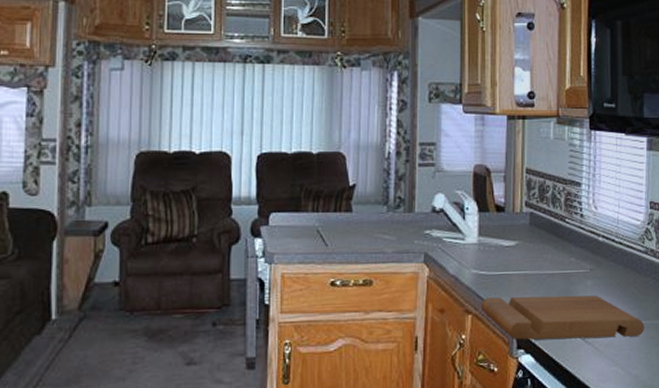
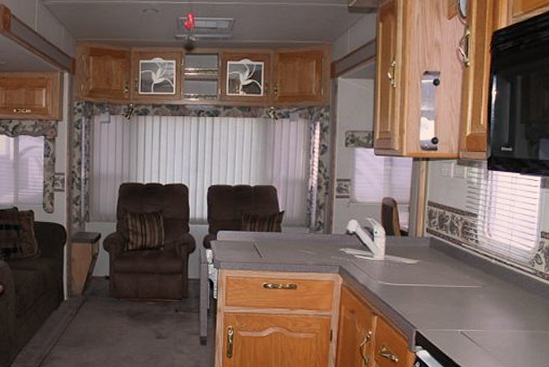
cutting board: present [480,295,645,340] -> none [385,304,531,343]

